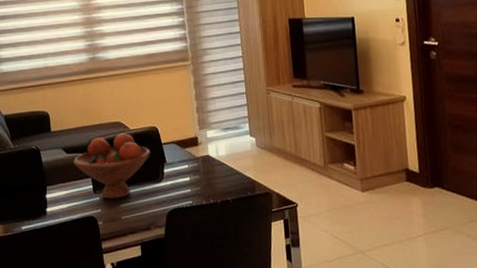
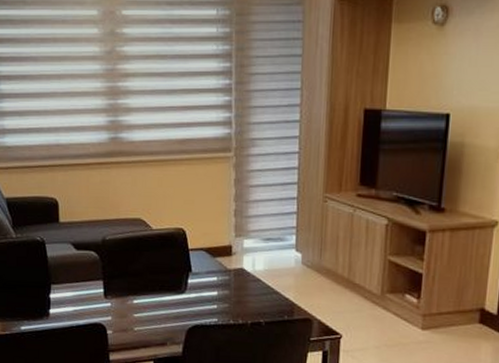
fruit bowl: present [73,133,151,200] -> none [83,233,175,308]

